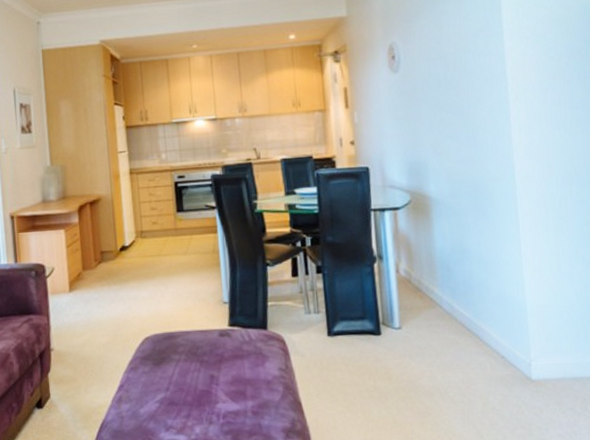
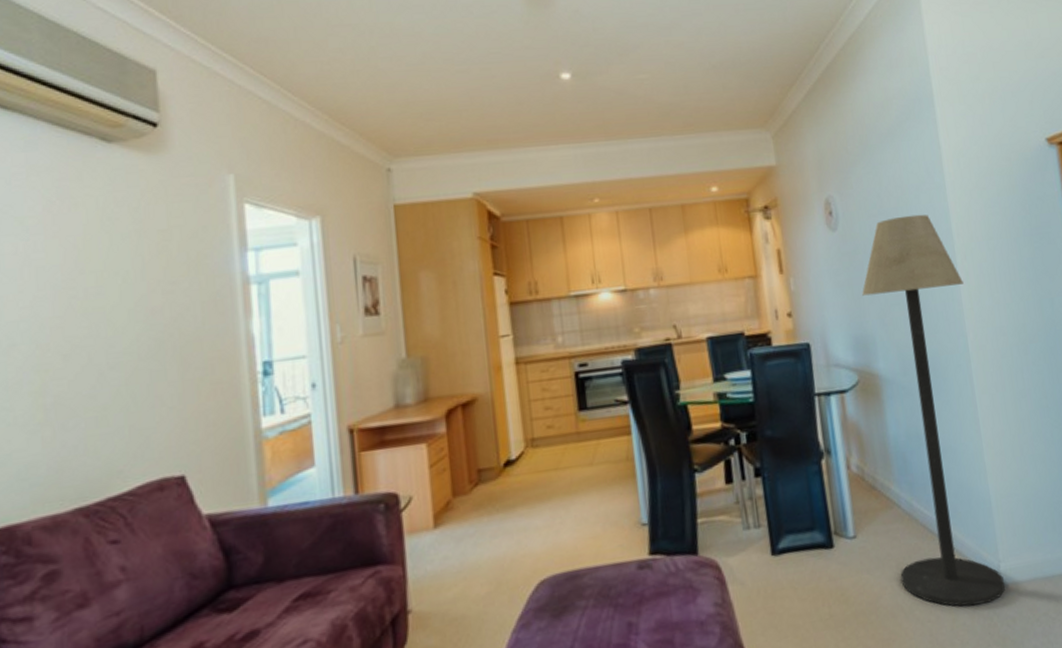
floor lamp: none [418,58,534,394] -> present [862,214,1005,607]

